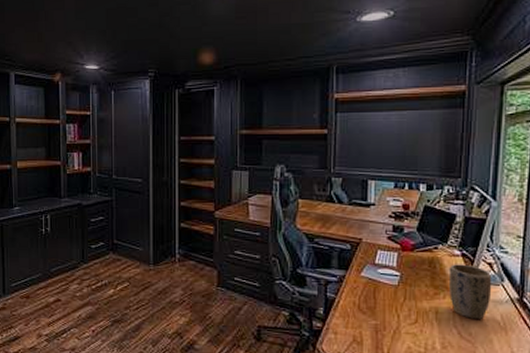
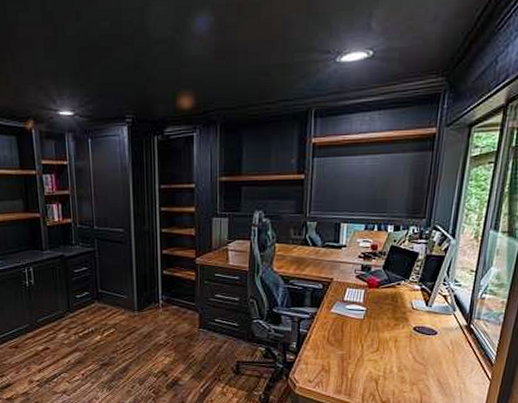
plant pot: present [448,264,492,319] -> none [407,297,446,345]

